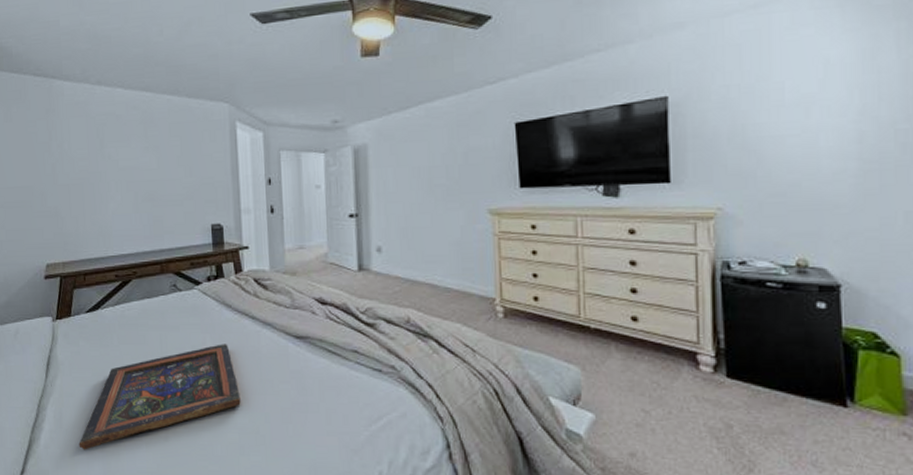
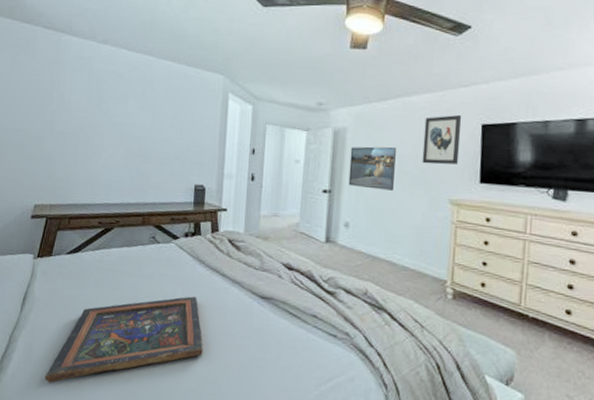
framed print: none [374,158,425,208] -> present [348,146,396,191]
wall art: none [452,116,494,174] -> present [422,115,462,165]

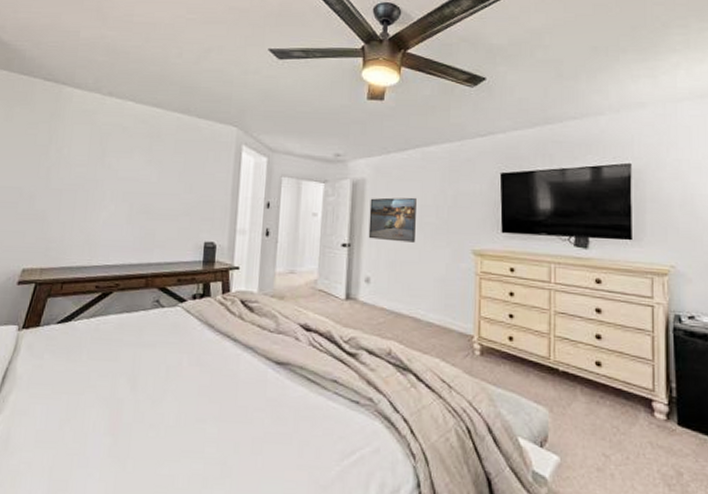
painted panel: present [44,296,203,383] -> none [23,365,211,477]
wall art: present [422,115,462,165] -> none [443,164,481,215]

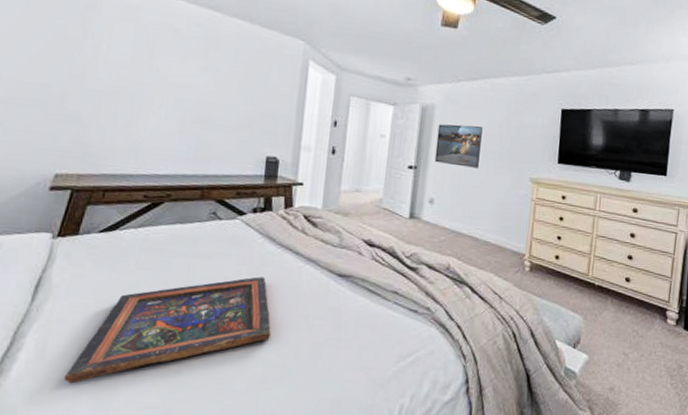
painted panel: none [23,365,211,477] -> present [64,276,271,384]

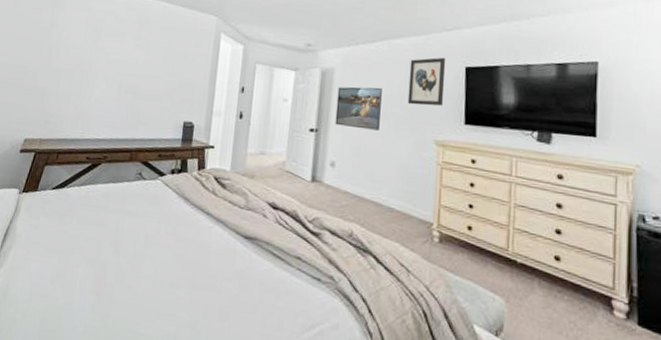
painted panel: present [64,276,271,384] -> none [18,235,184,326]
wall art: none [506,99,545,145] -> present [407,58,446,106]

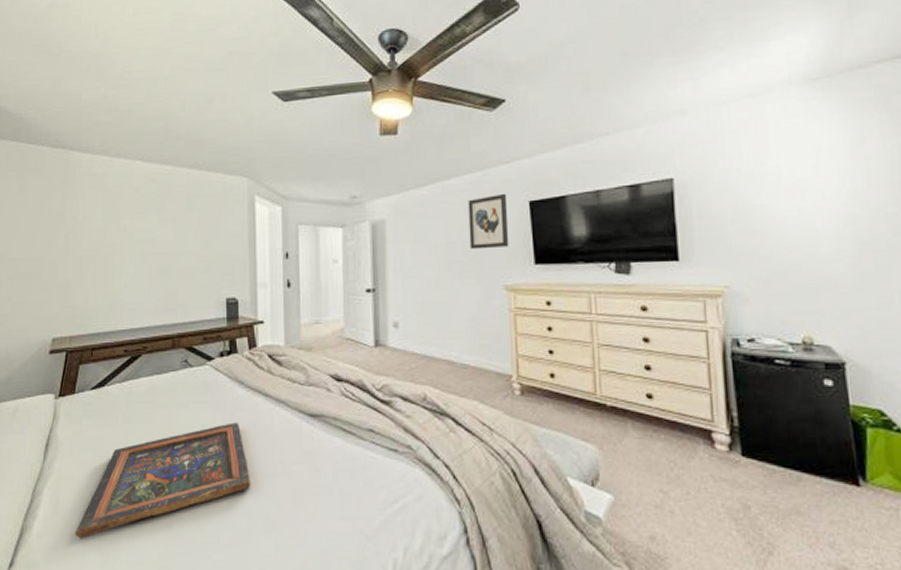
painted panel: none [18,235,184,326] -> present [75,422,250,539]
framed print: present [335,87,382,131] -> none [391,234,442,283]

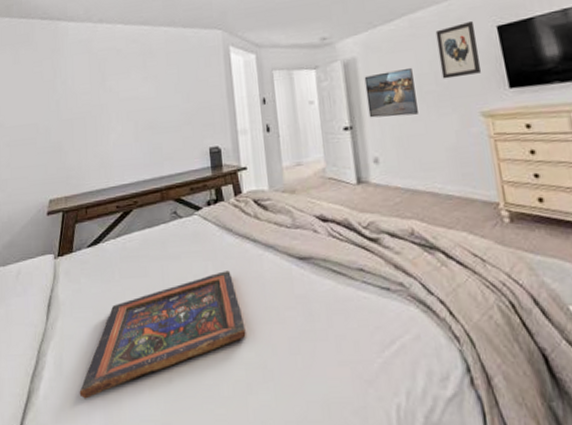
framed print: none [391,234,442,283] -> present [364,67,418,118]

